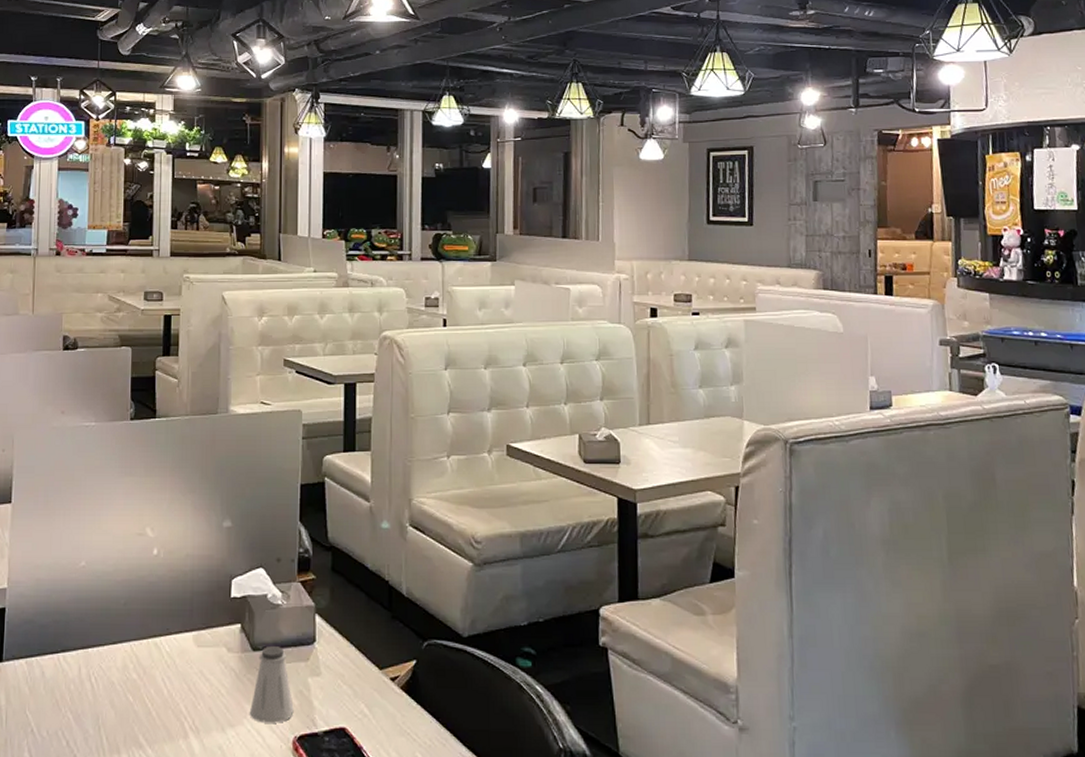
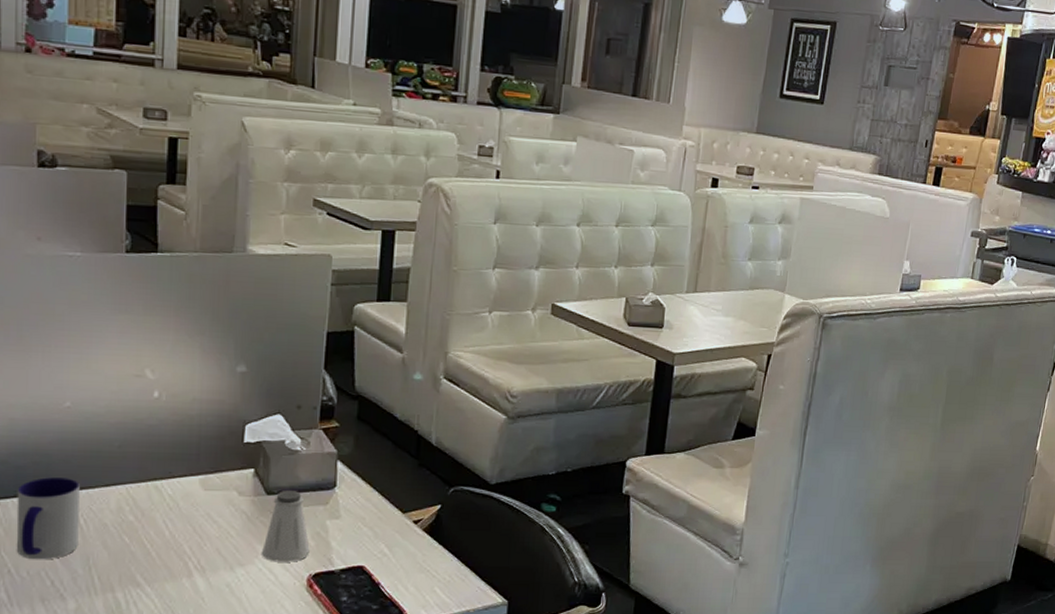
mug: none [39,636,92,719] -> present [16,477,80,560]

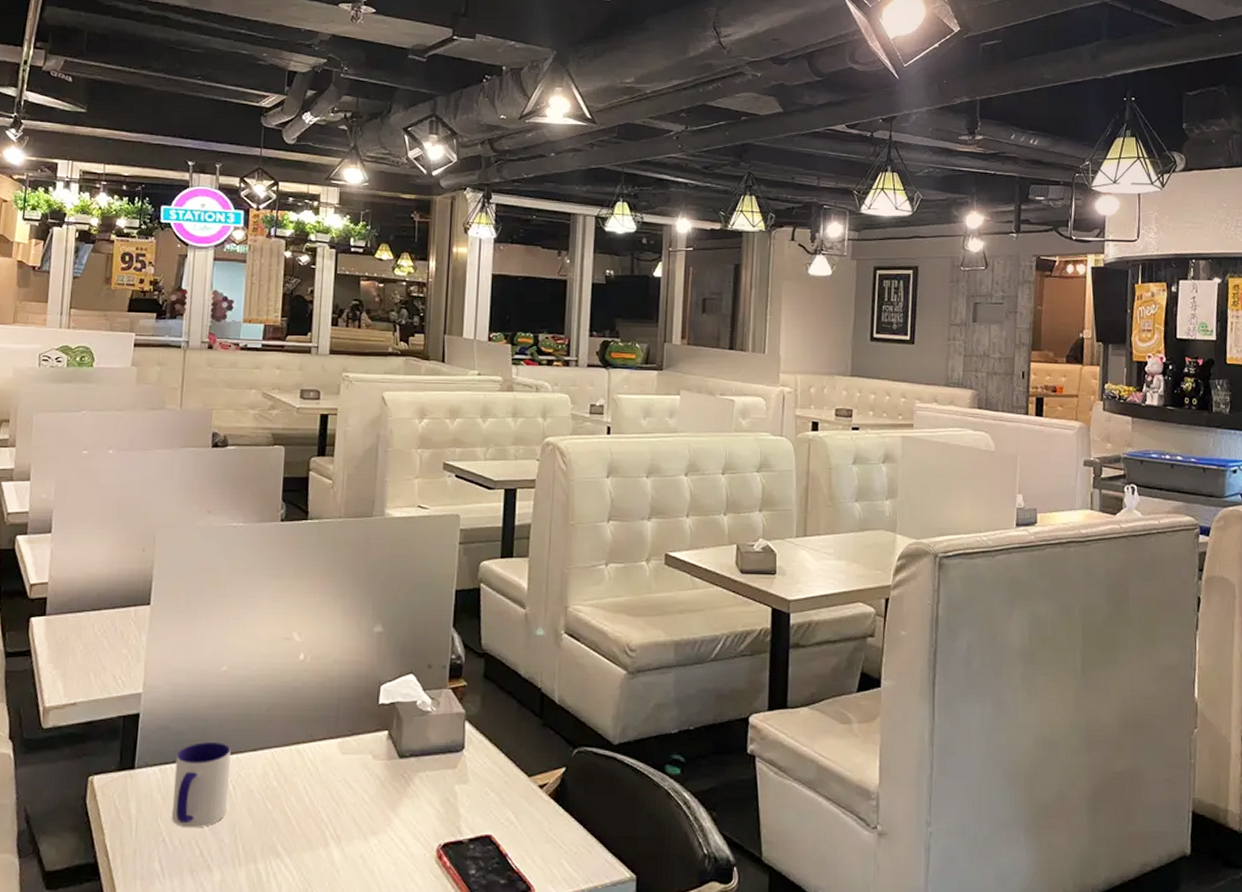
saltshaker: present [262,489,310,562] -> none [394,752,439,831]

